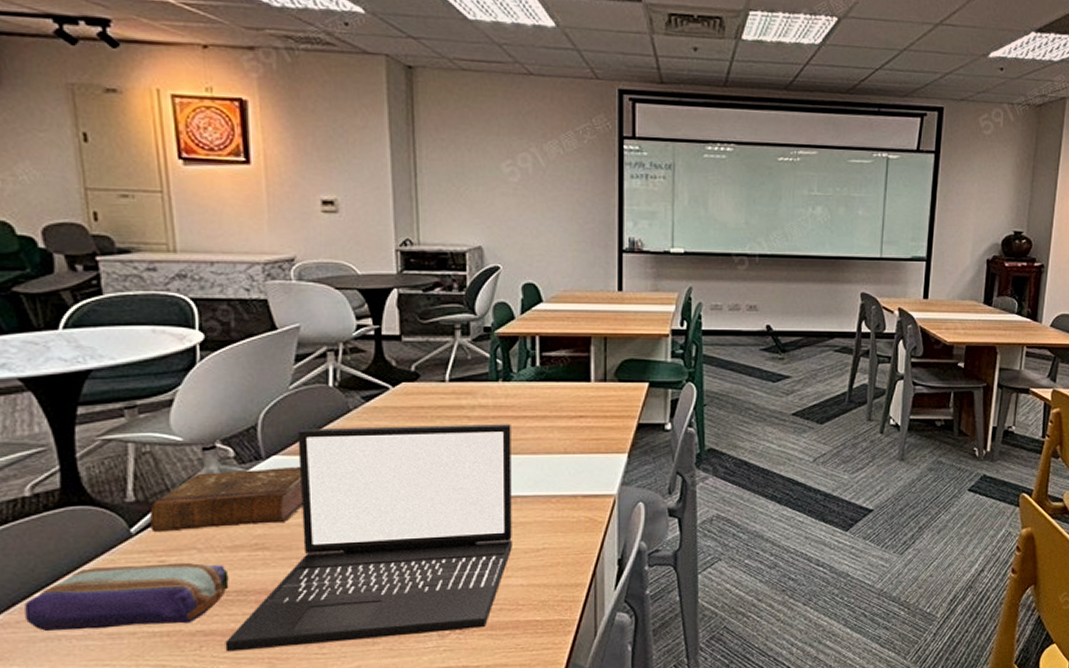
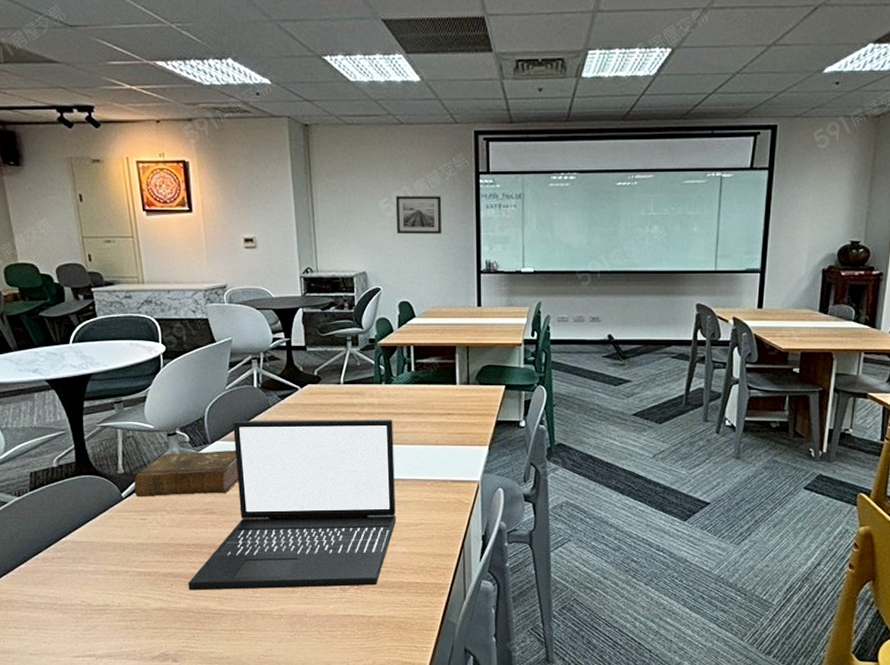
pencil case: present [25,562,229,632] -> none [56,520,189,567]
wall art: none [521,159,578,206] -> present [395,196,442,235]

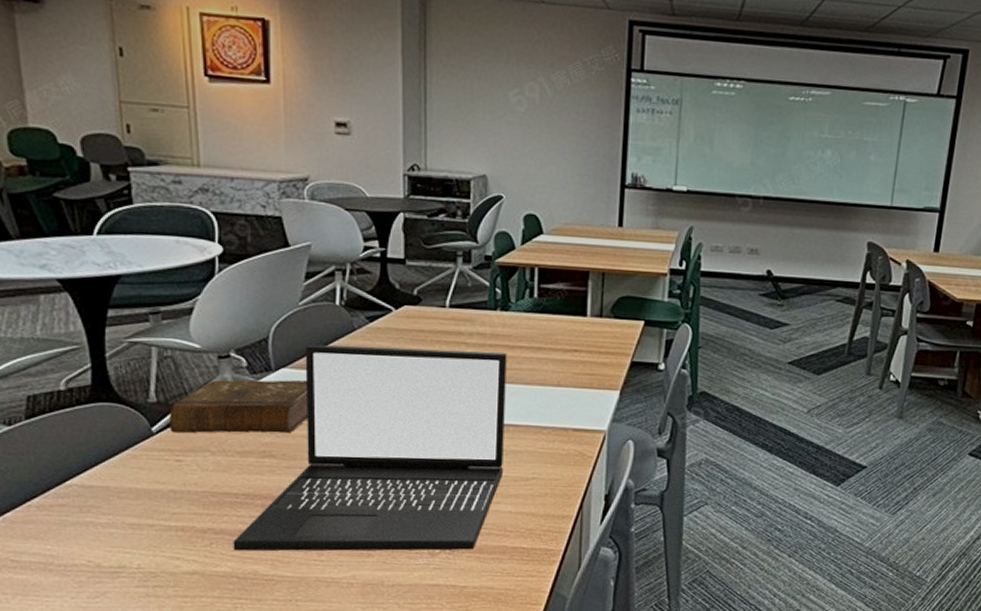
wall art: present [395,196,442,235] -> none [527,88,585,138]

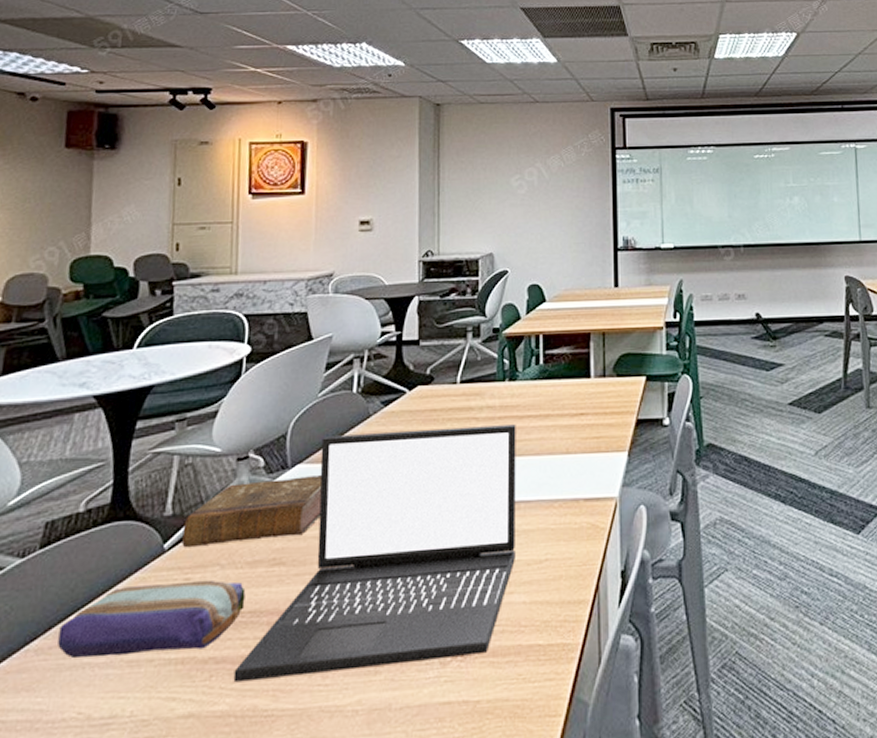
pencil case: none [58,461,238,521] -> present [58,579,246,659]

